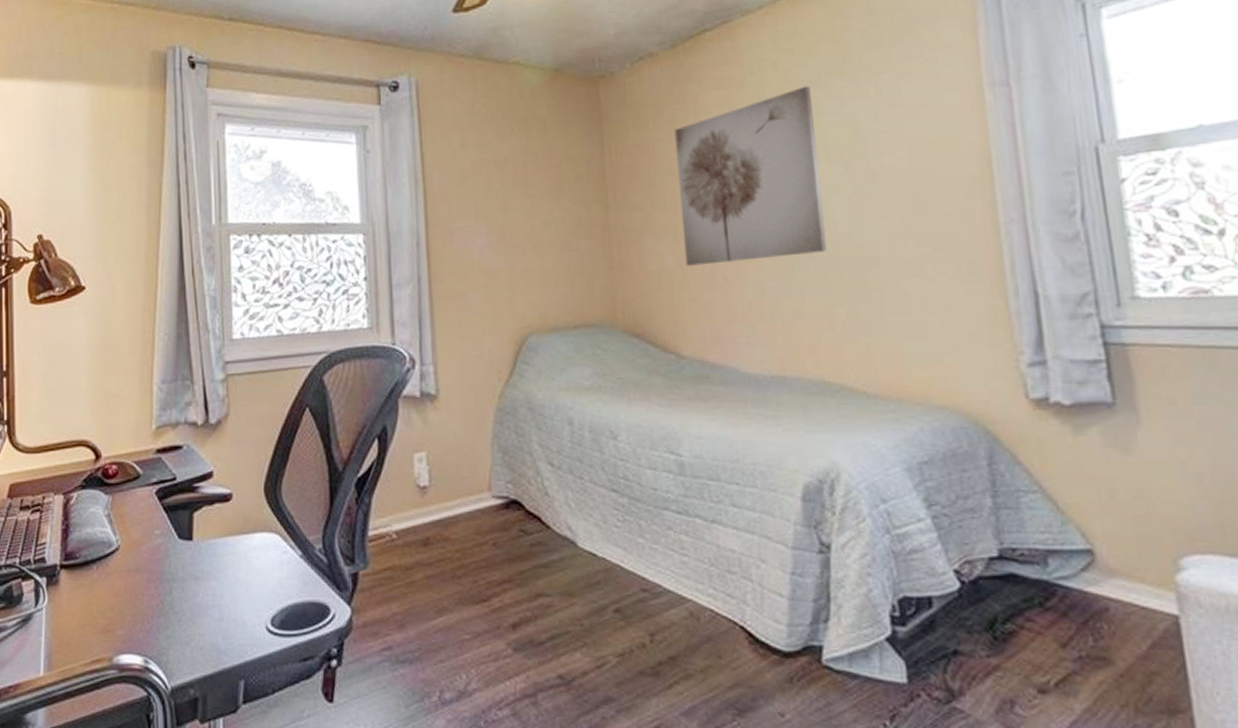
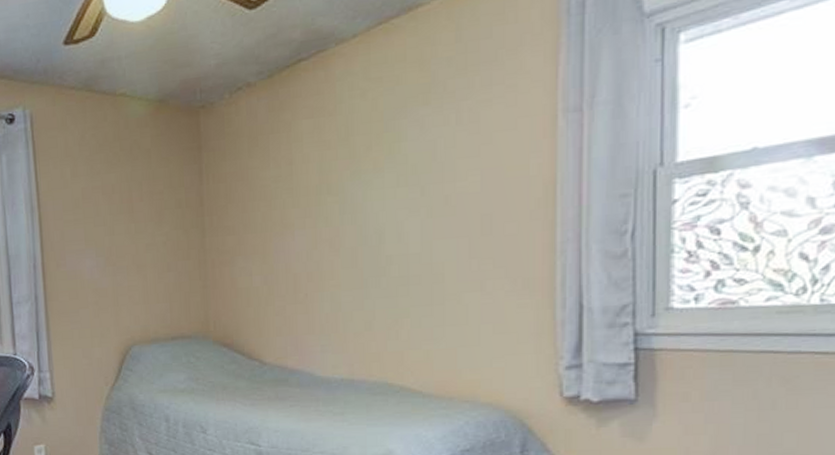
wall art: present [674,86,828,266] -> none [267,114,399,284]

